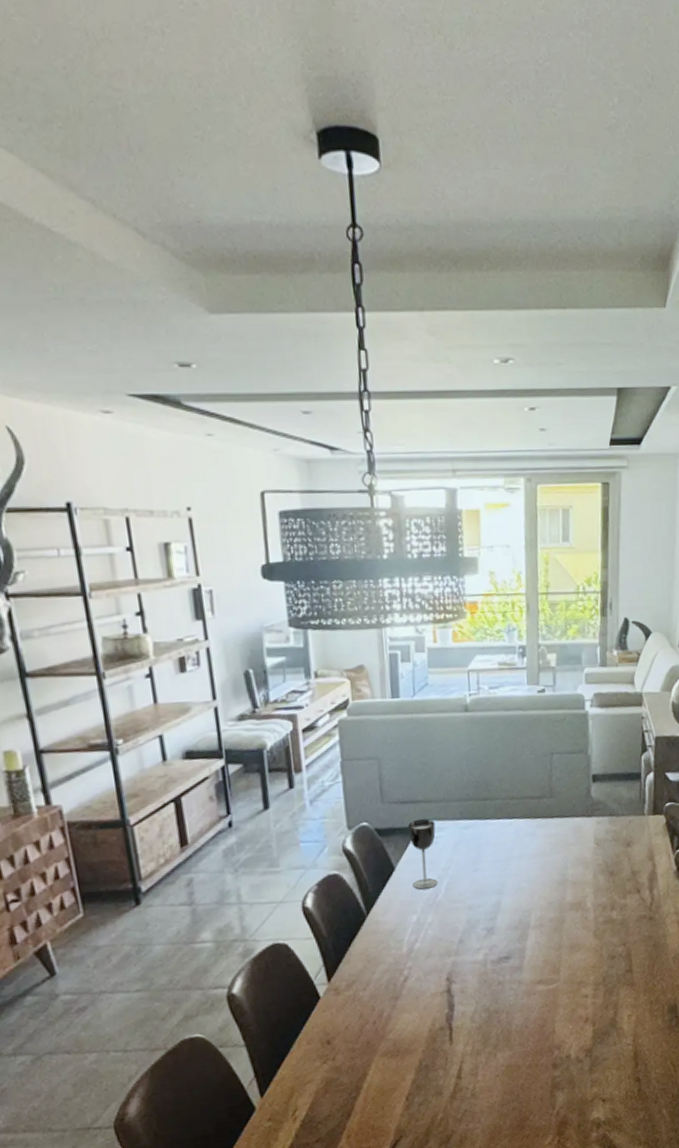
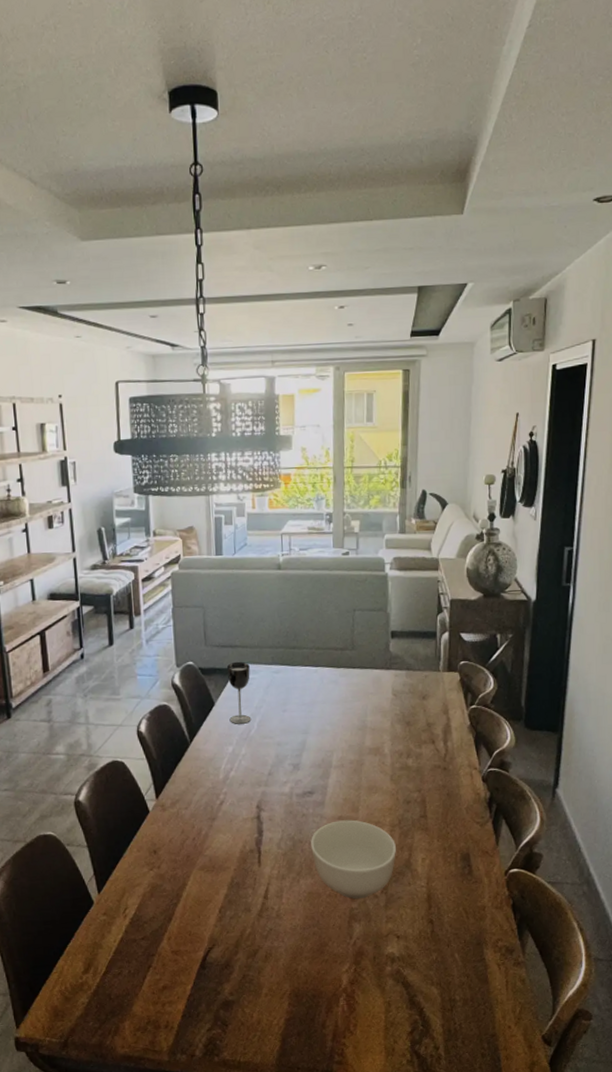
bowl: none [508,982,602,1067] -> present [311,820,397,899]

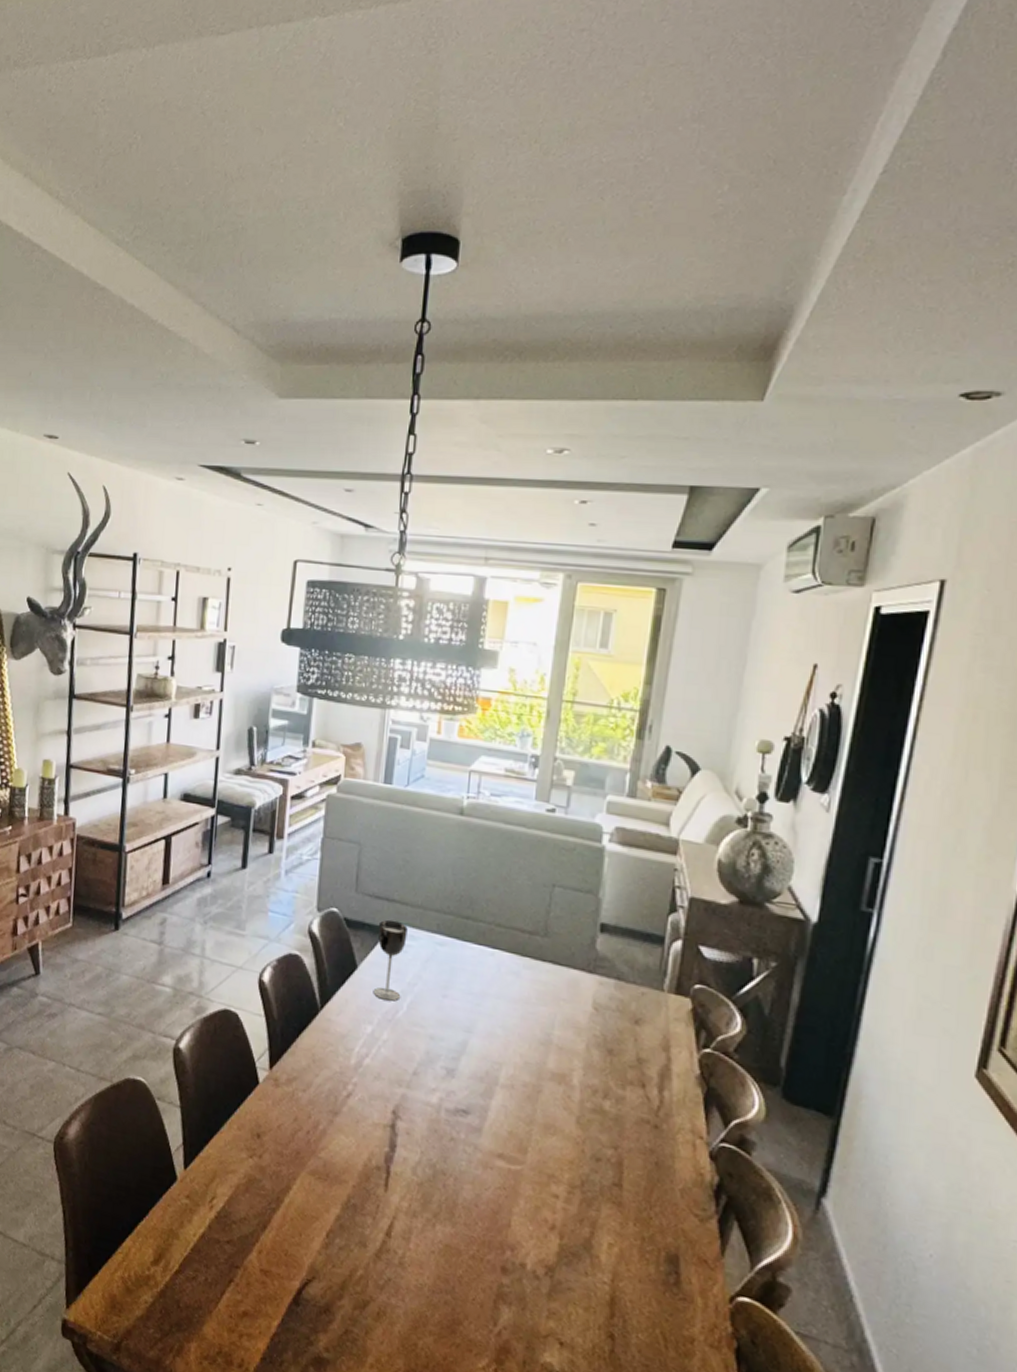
bowl: present [311,820,397,899] -> none [456,1158,575,1275]

